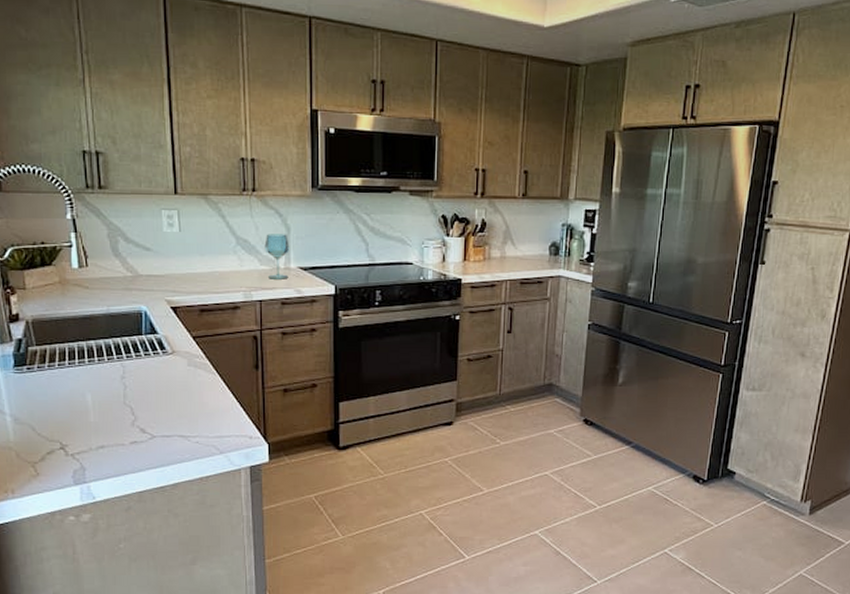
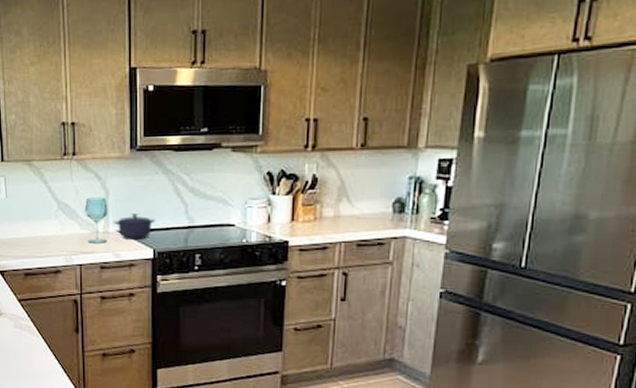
cooking pot: none [294,251,337,276] -> present [113,214,155,240]

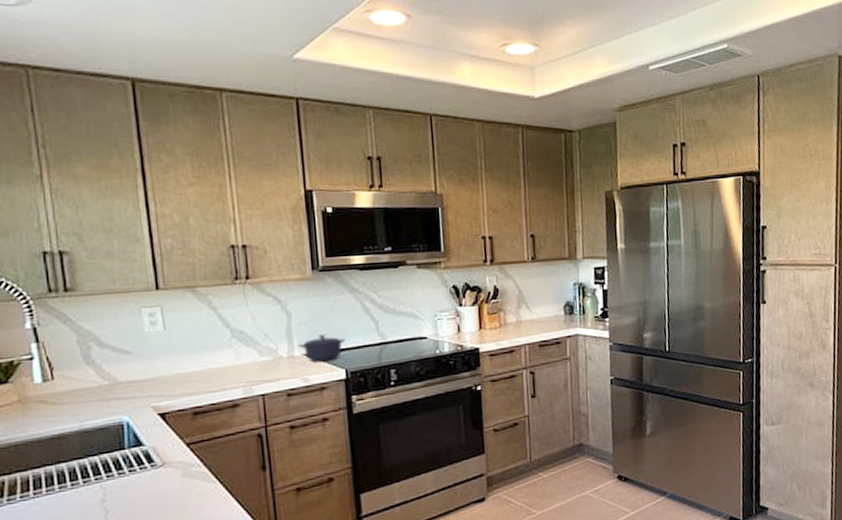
wine glass: present [84,197,109,243] -> none [263,321,293,370]

